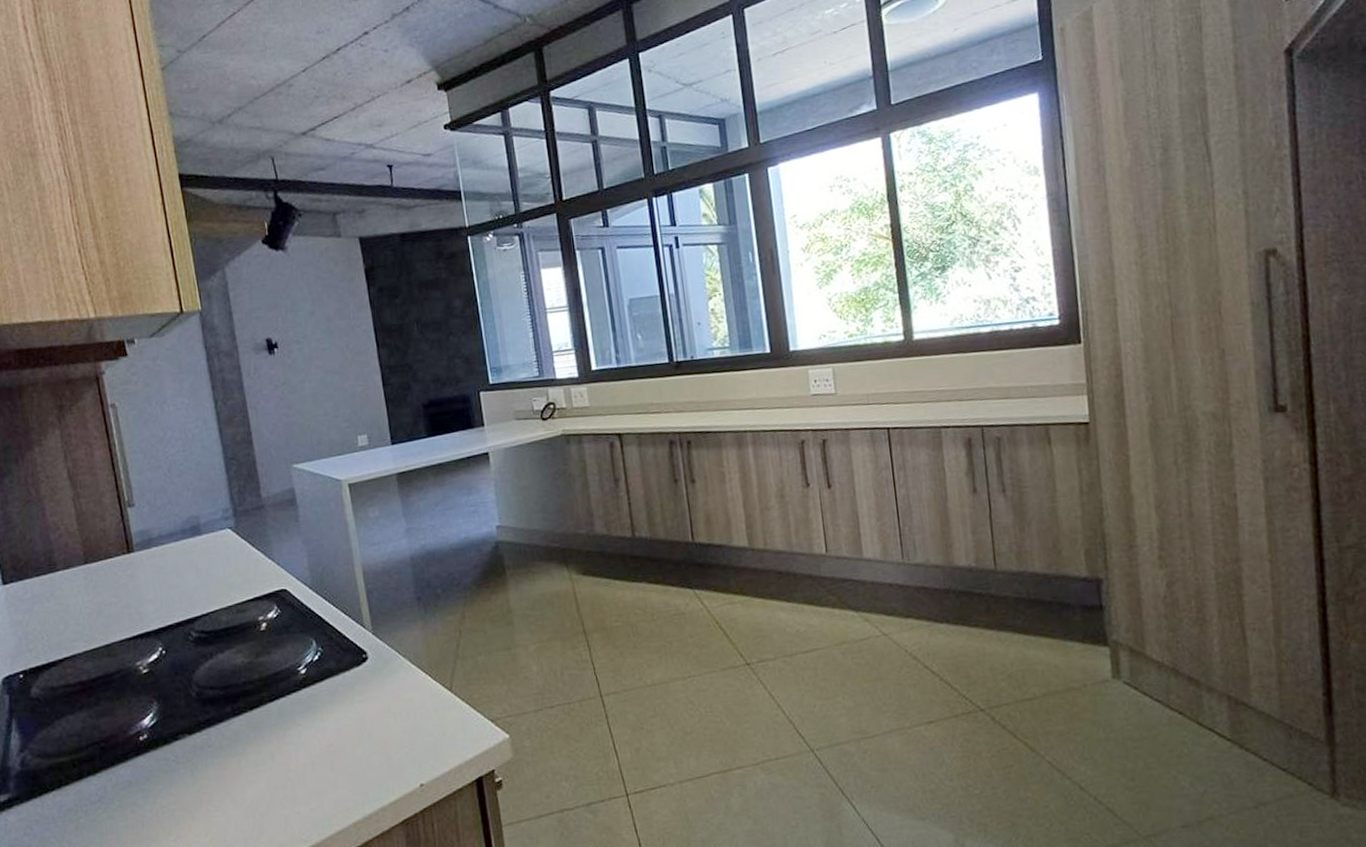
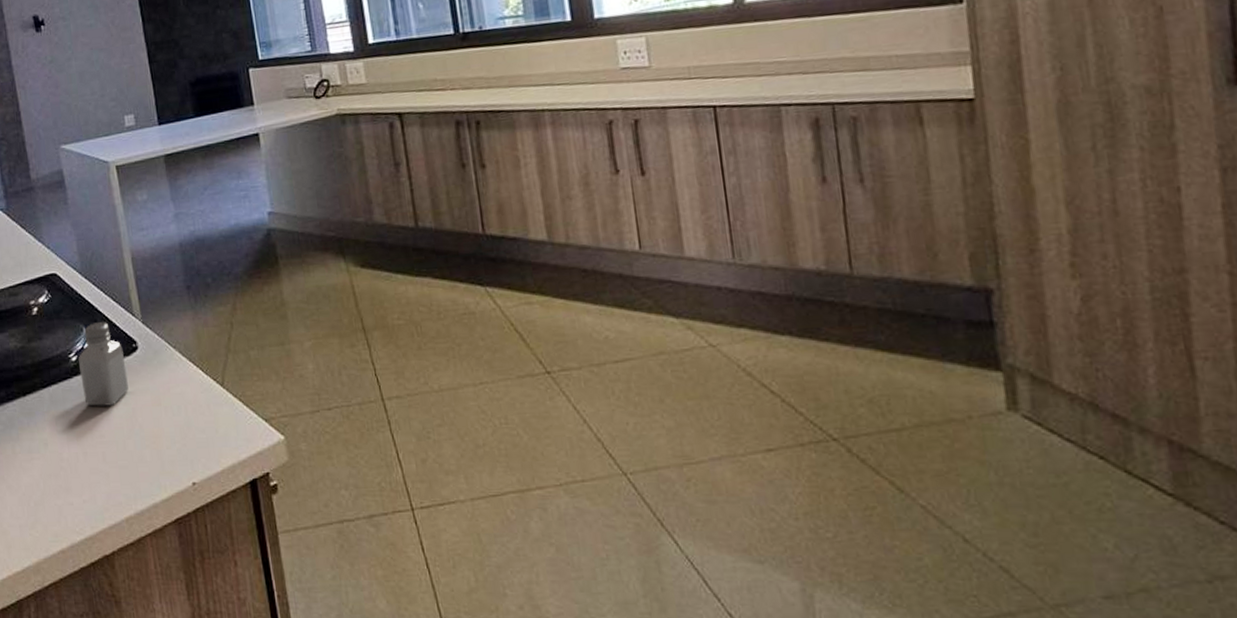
saltshaker: none [308,634,358,717] -> present [78,321,129,406]

